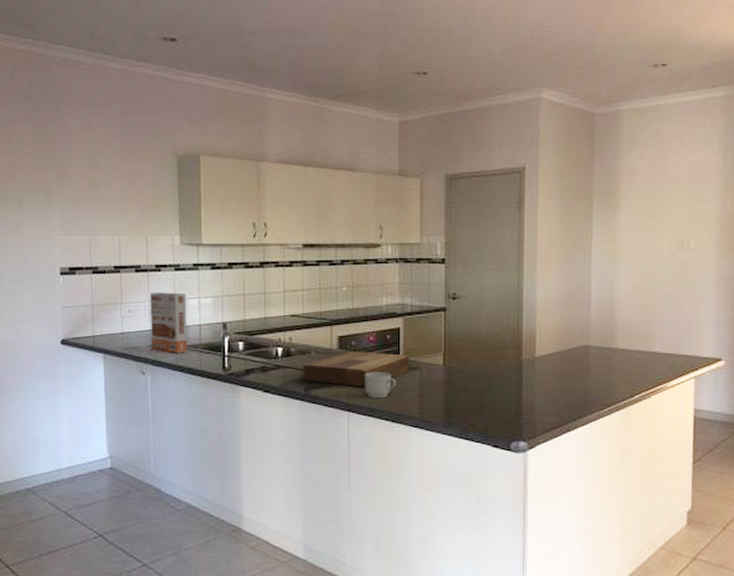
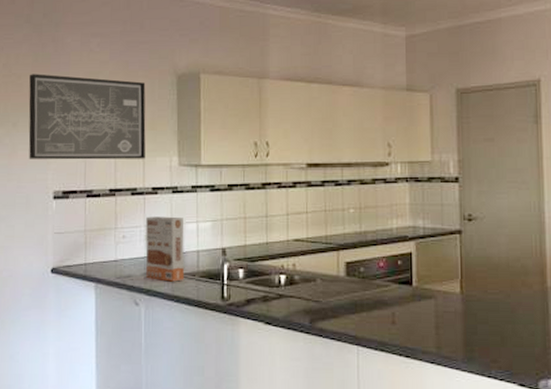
wall art: none [32,153,148,238] -> present [28,74,146,160]
cutting board: present [303,351,410,388] -> none [308,279,424,319]
mug: present [364,372,397,398] -> none [374,301,410,331]

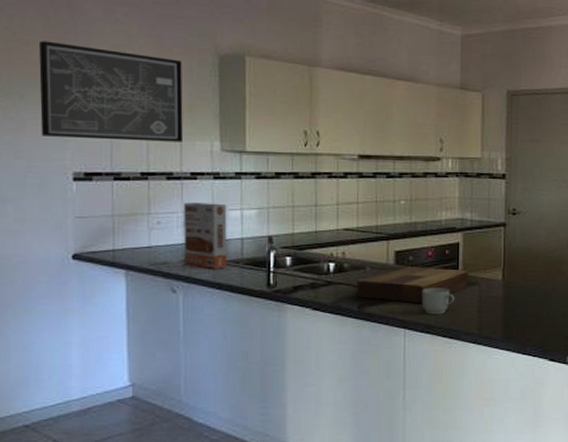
cutting board: none [308,279,424,319] -> present [356,267,469,304]
mug: none [374,301,410,331] -> present [421,287,455,314]

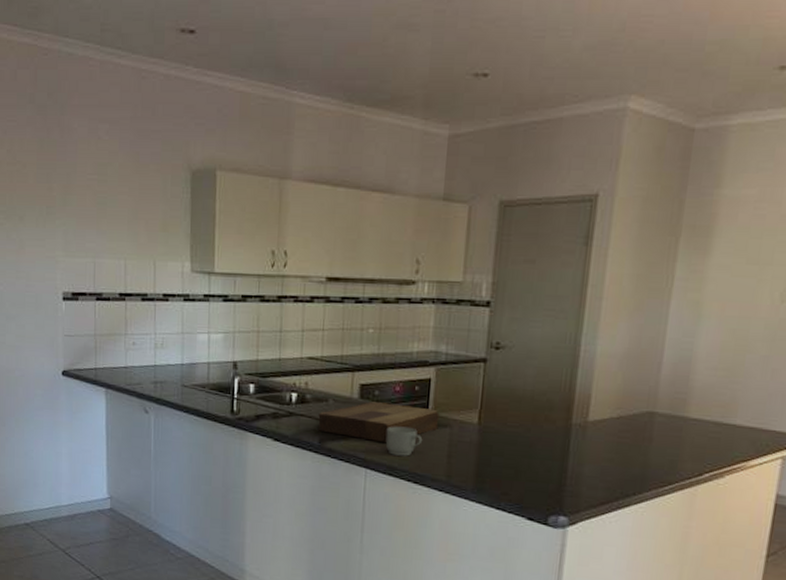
wall art: present [39,40,183,142] -> none [35,162,157,263]
cereal box: present [183,202,228,269] -> none [155,324,195,393]

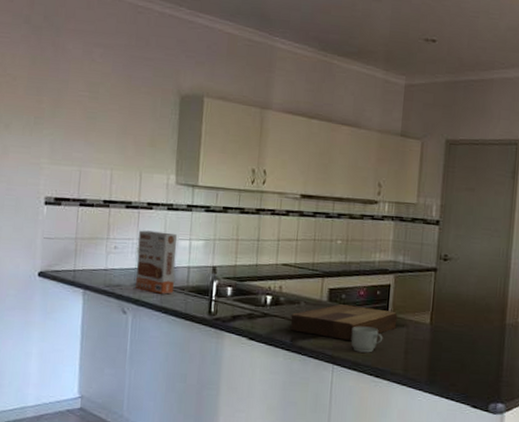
cereal box: none [155,324,195,393] -> present [135,230,177,294]

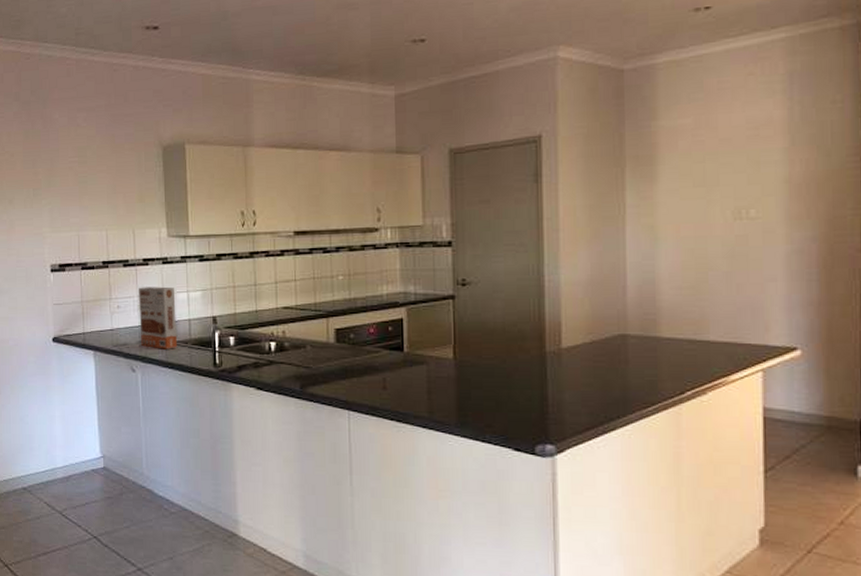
cutting board: present [290,304,398,342] -> none [298,345,415,384]
mug: present [351,326,383,353] -> none [365,367,401,396]

